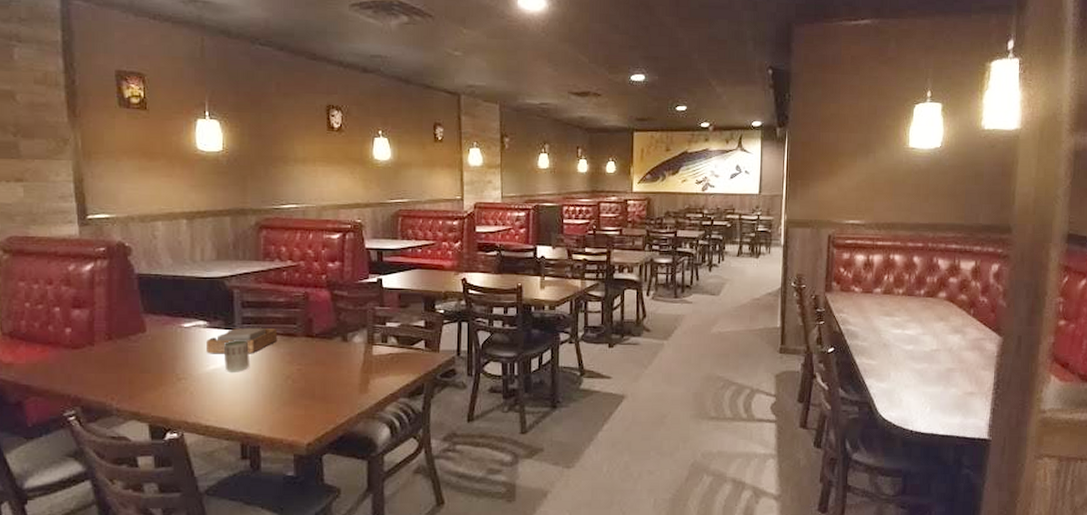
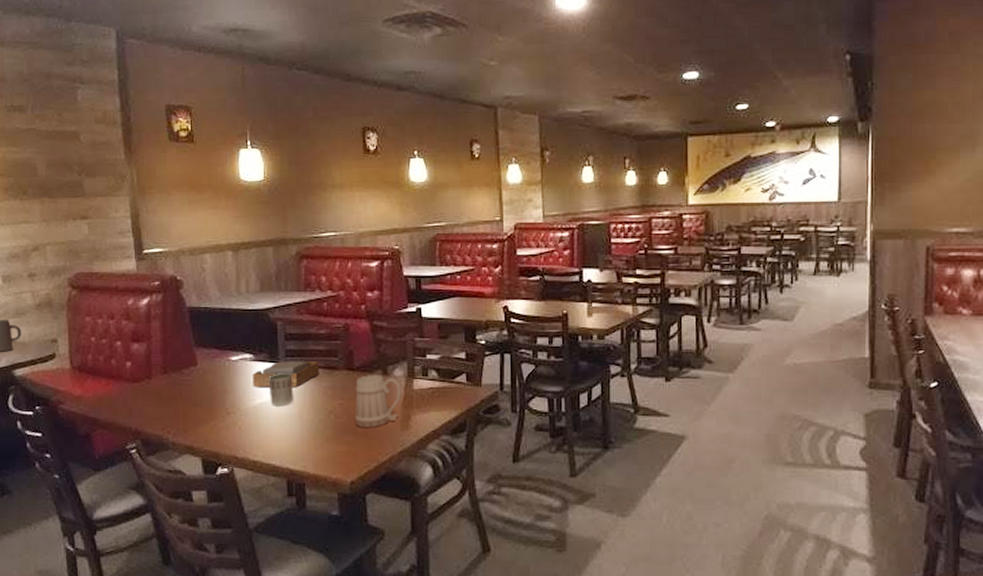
beer mug: none [313,342,361,393] -> present [354,375,402,429]

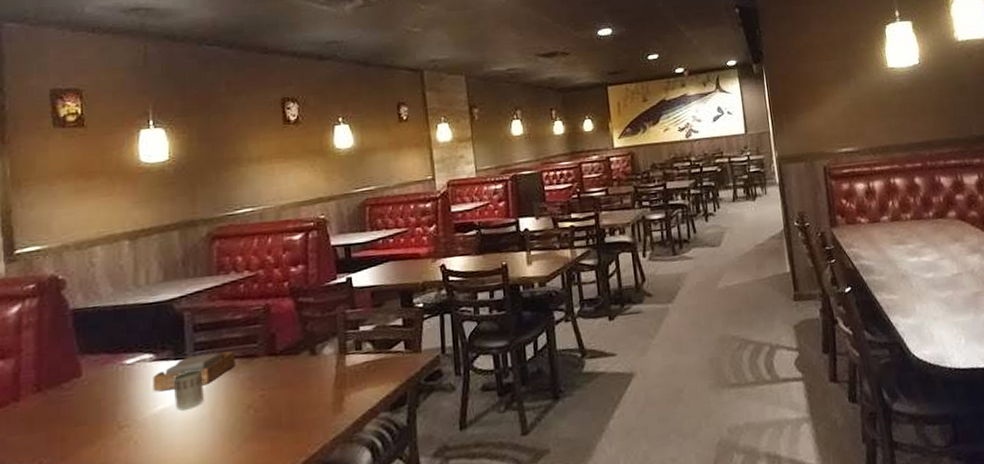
beer mug: present [354,375,402,429] -> none [278,356,333,420]

